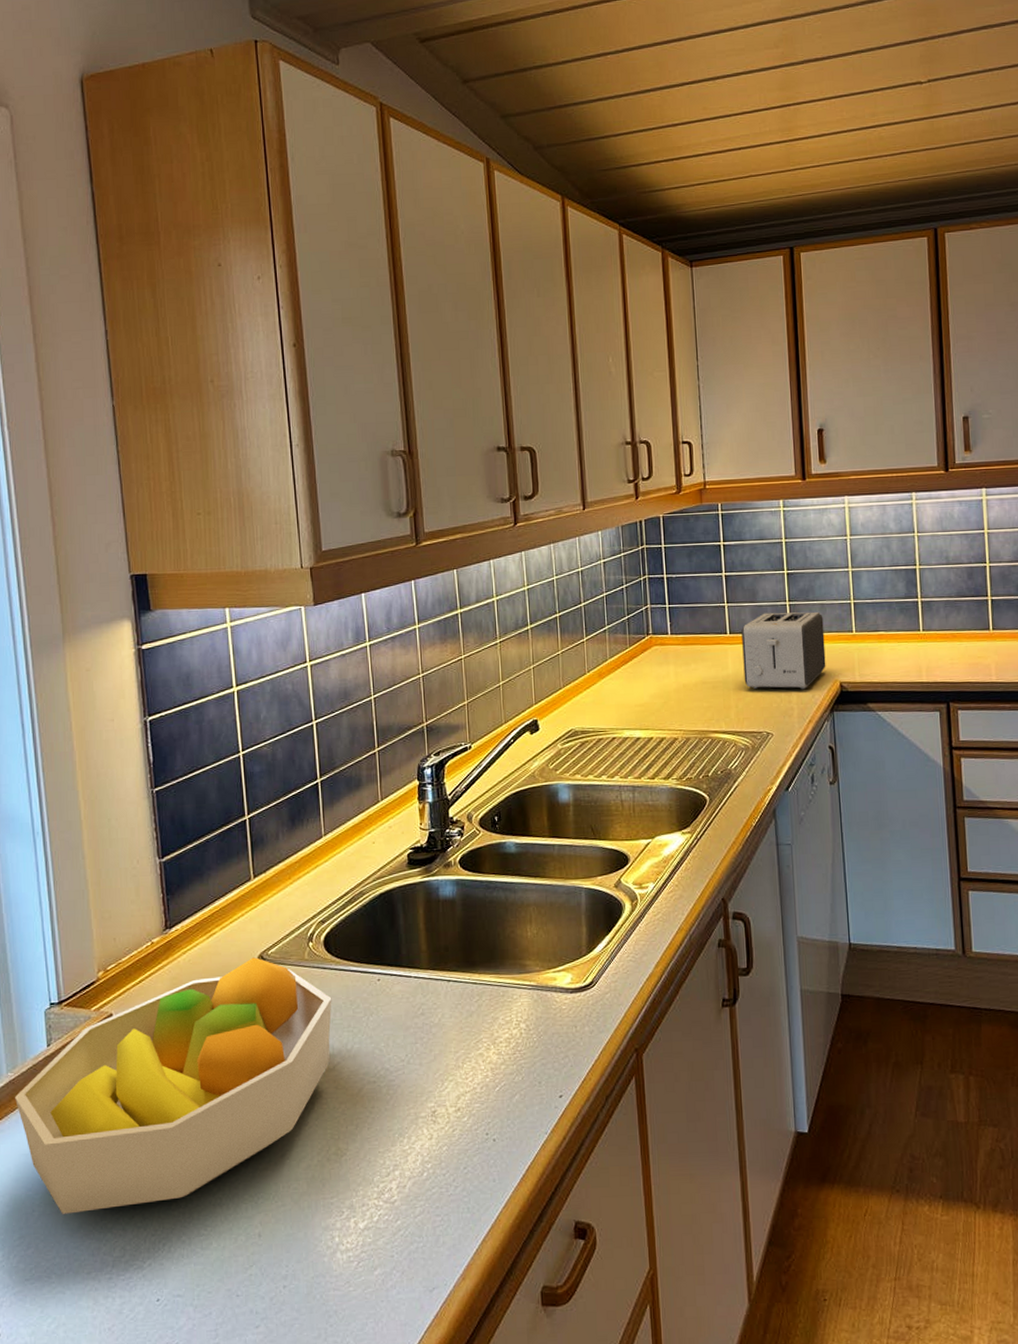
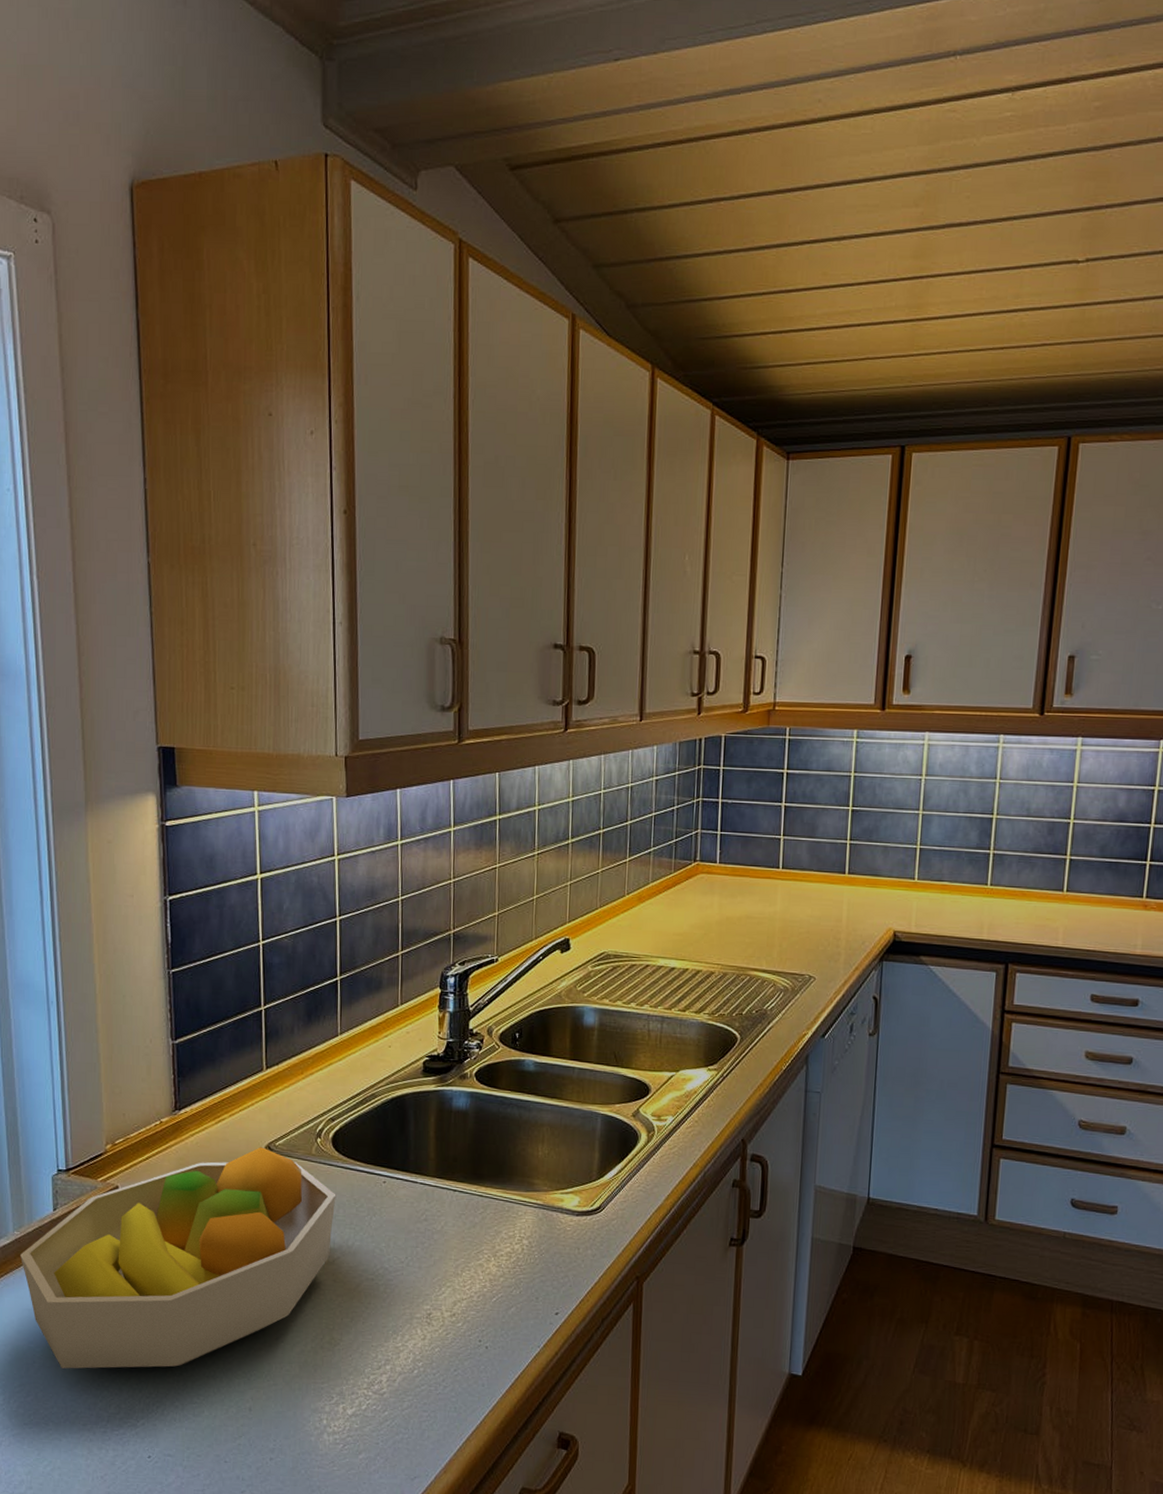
toaster: present [741,611,826,690] -> none [792,850,885,935]

